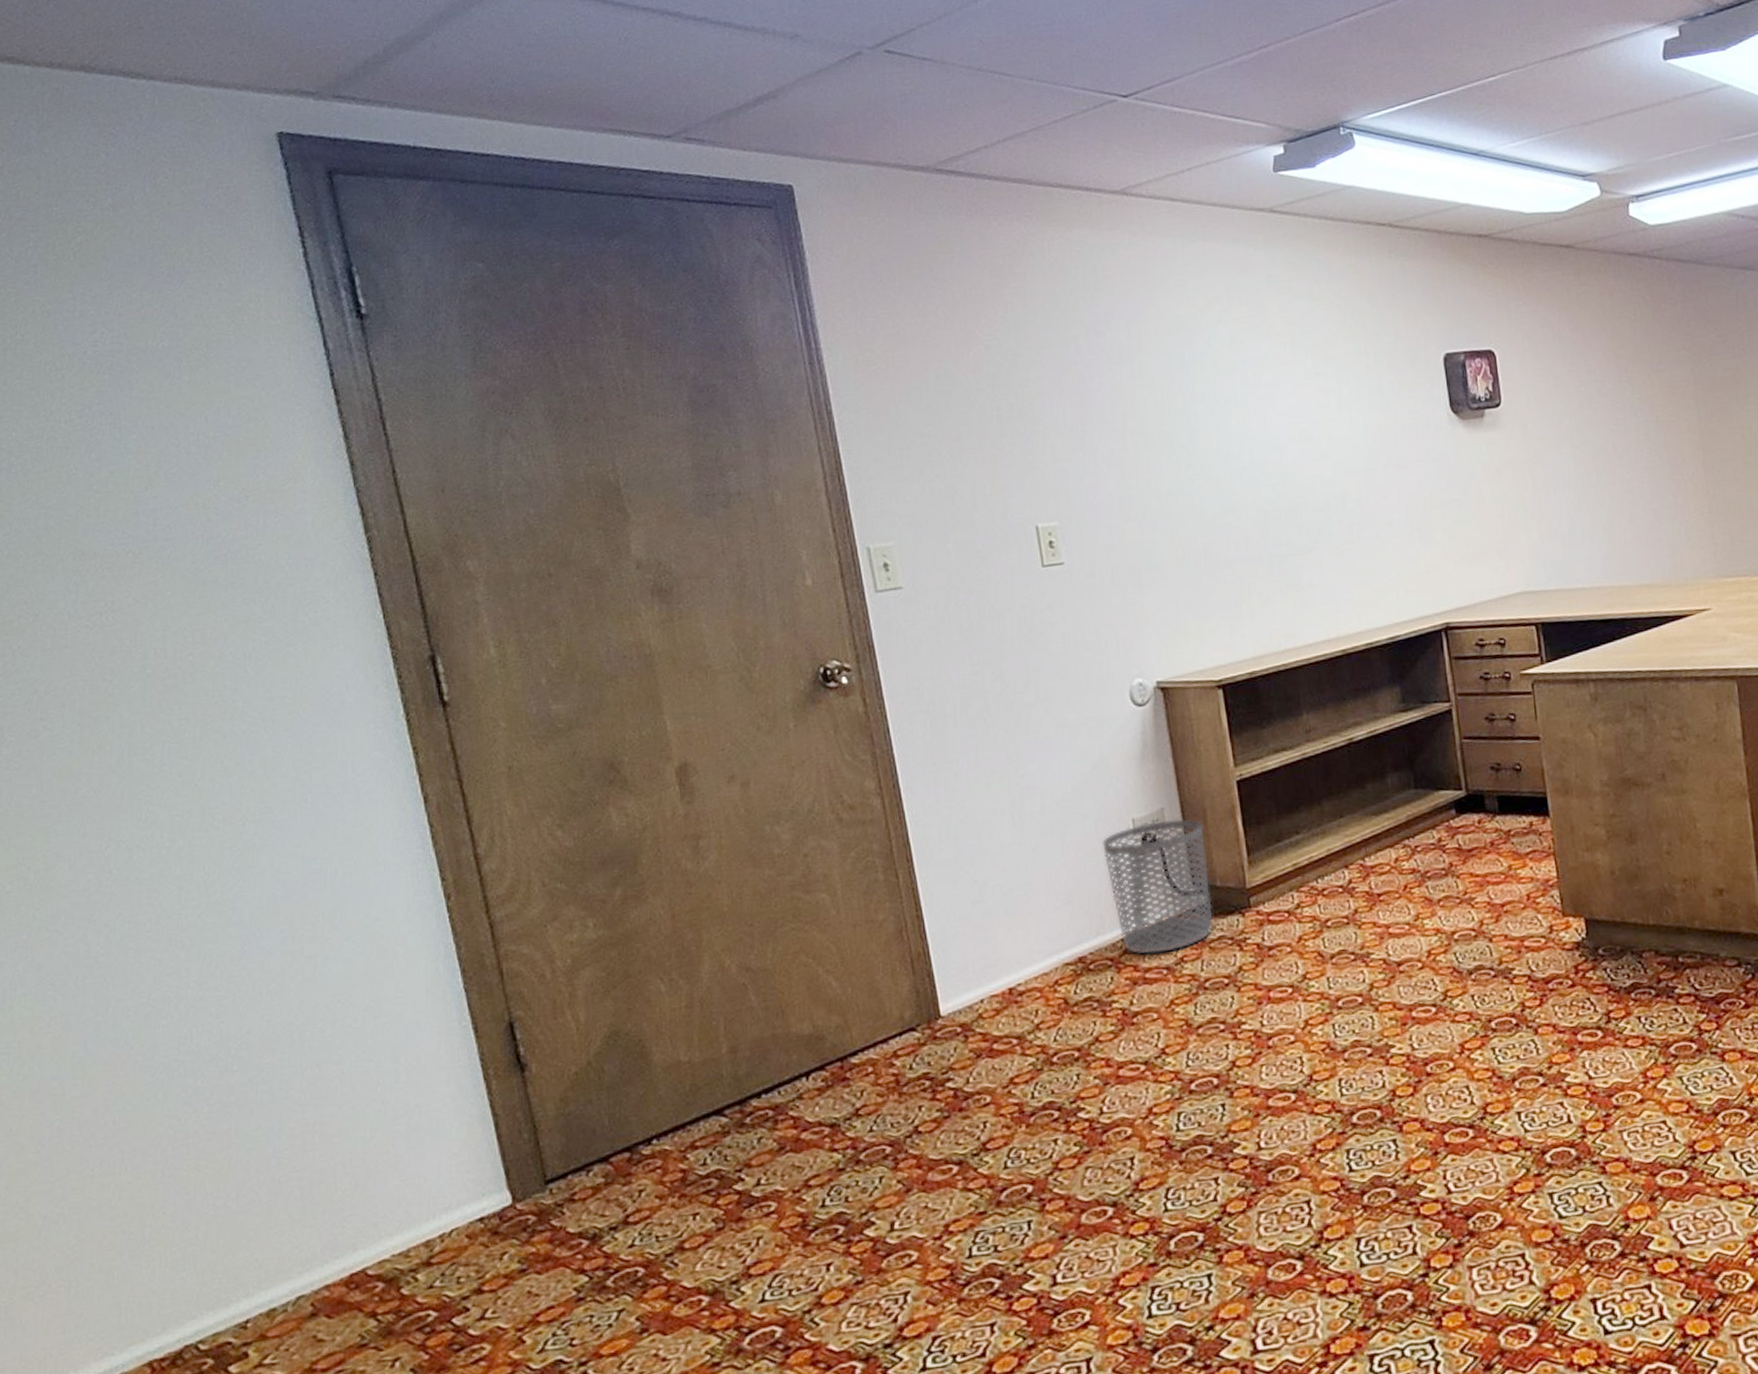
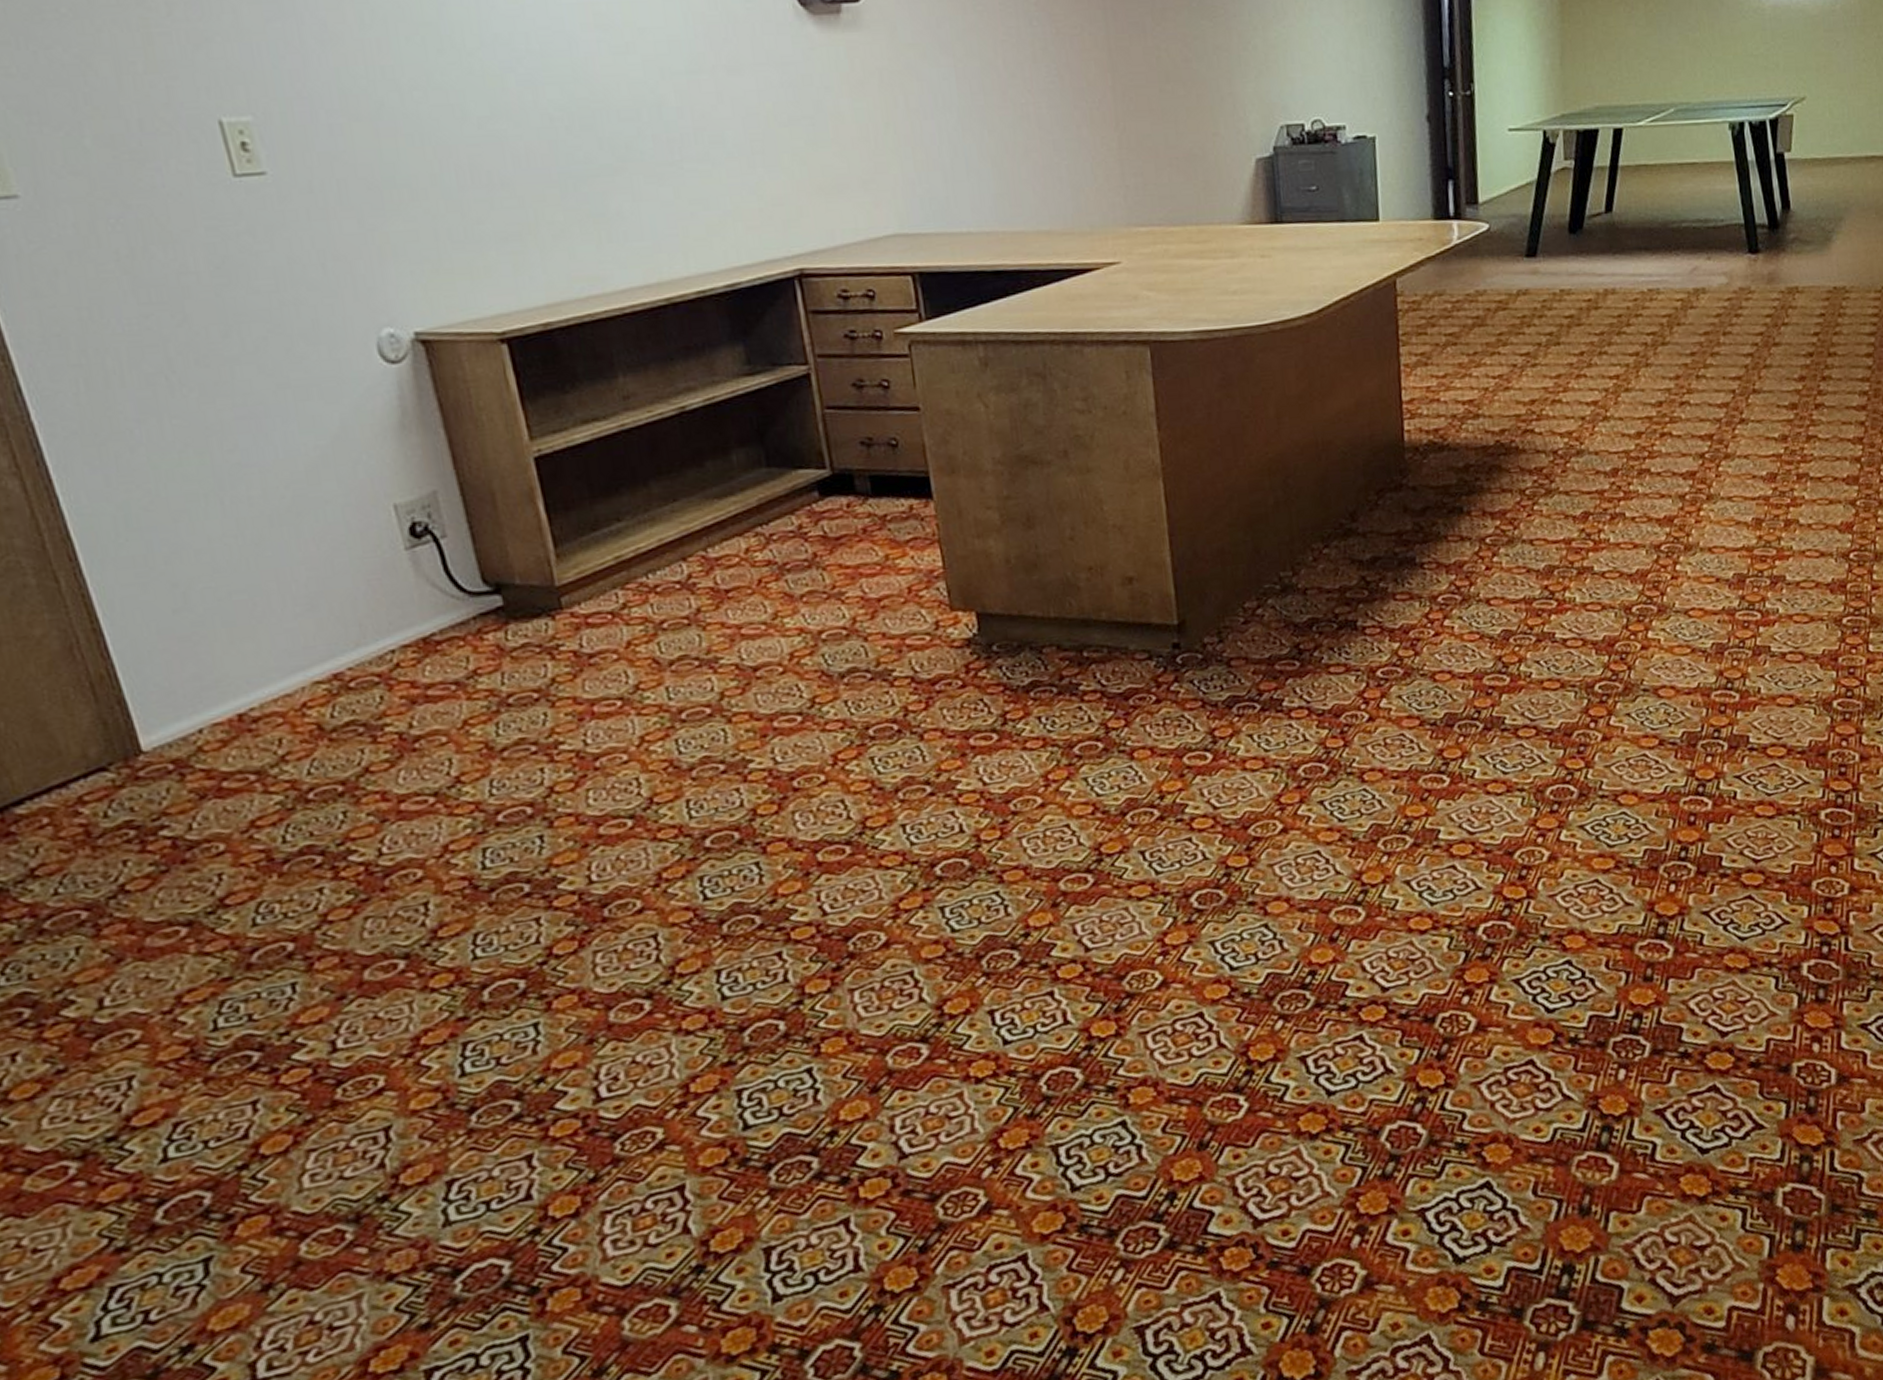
waste bin: present [1102,819,1214,955] -> none [353,504,515,669]

